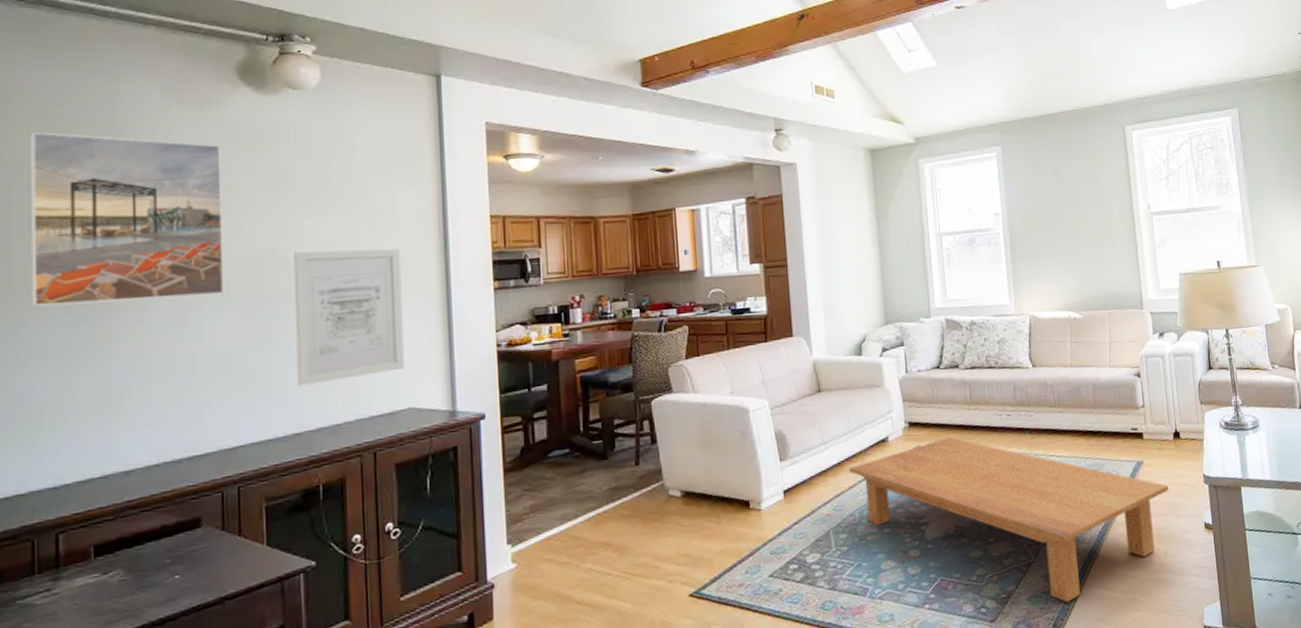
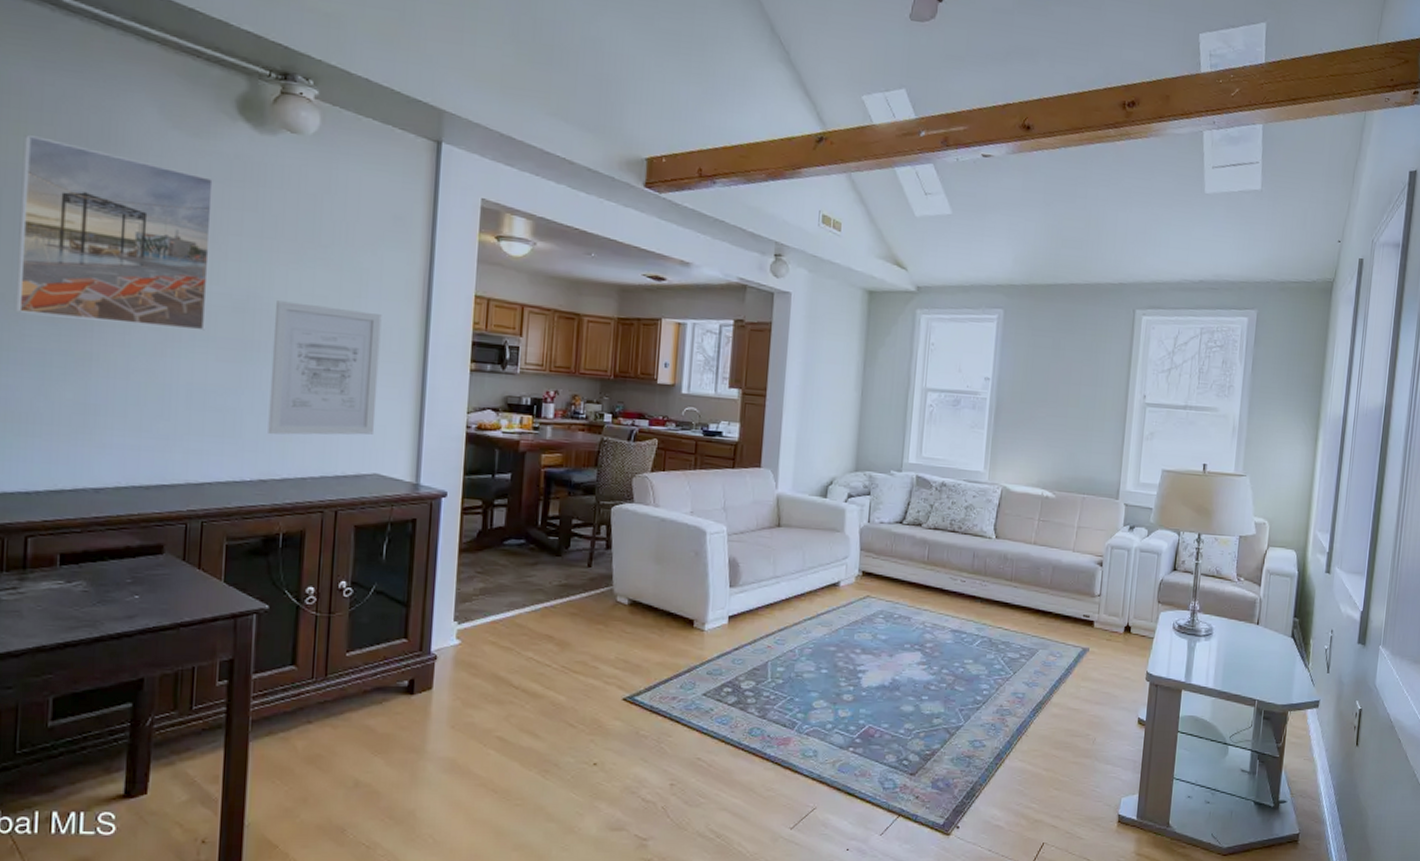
coffee table: present [849,437,1169,603] -> none [796,592,1109,770]

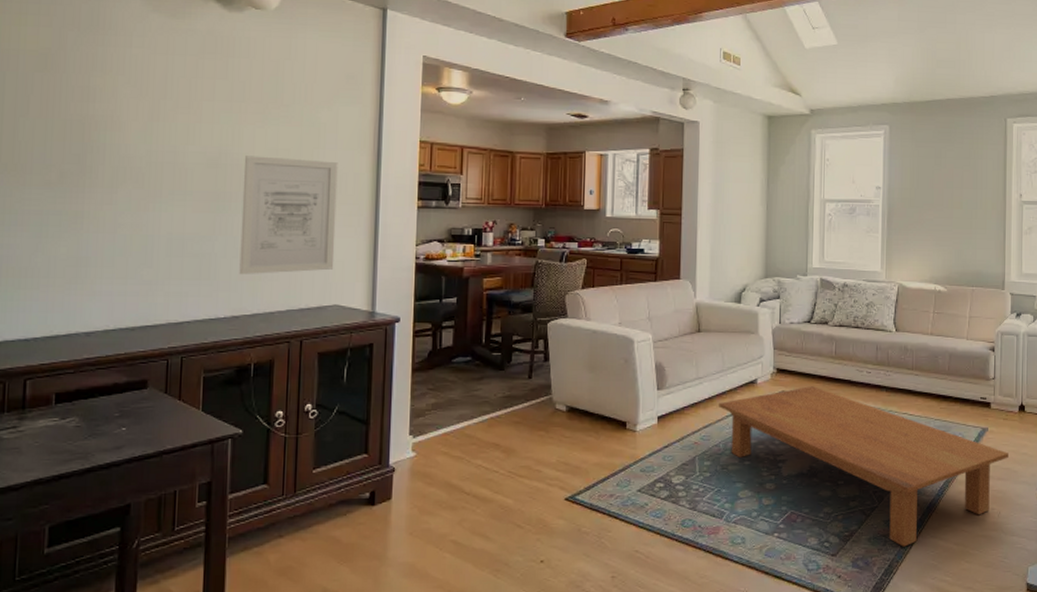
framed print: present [15,134,215,331] -> none [16,24,190,186]
coffee table: none [796,592,1109,770] -> present [719,386,1008,547]

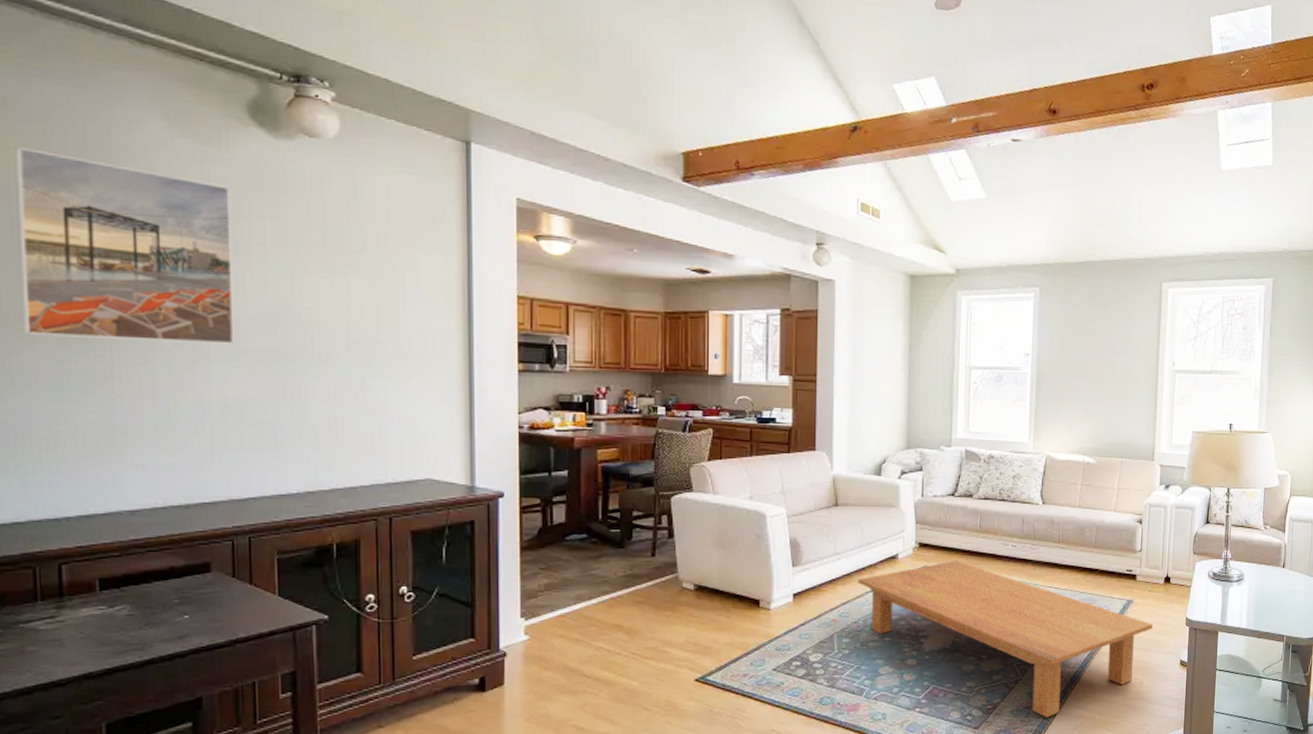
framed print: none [16,24,190,186] -> present [14,146,234,344]
wall art: present [239,156,338,275] -> none [308,310,424,446]

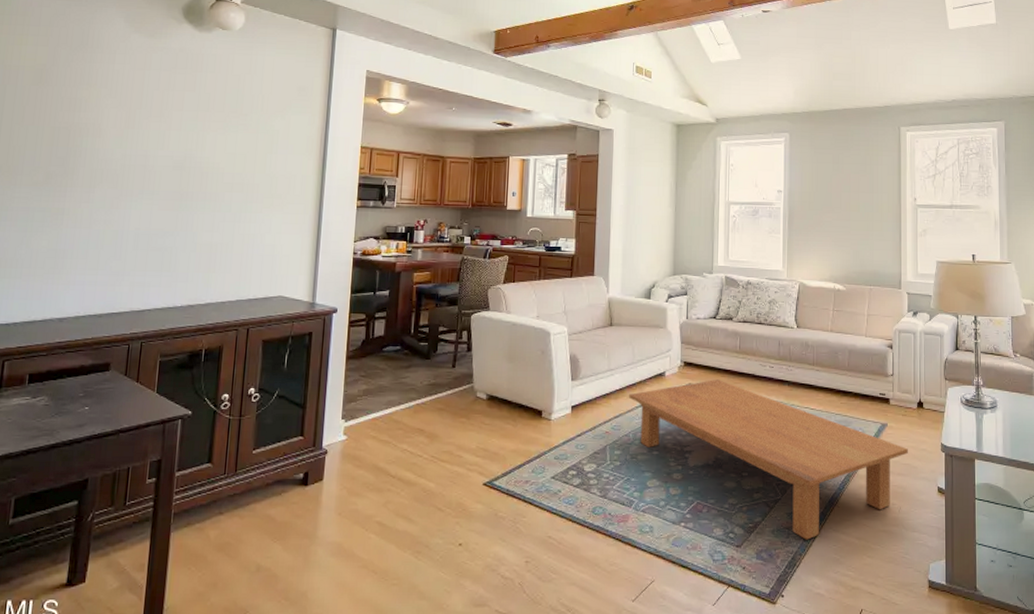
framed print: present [14,146,234,344] -> none [9,43,164,186]

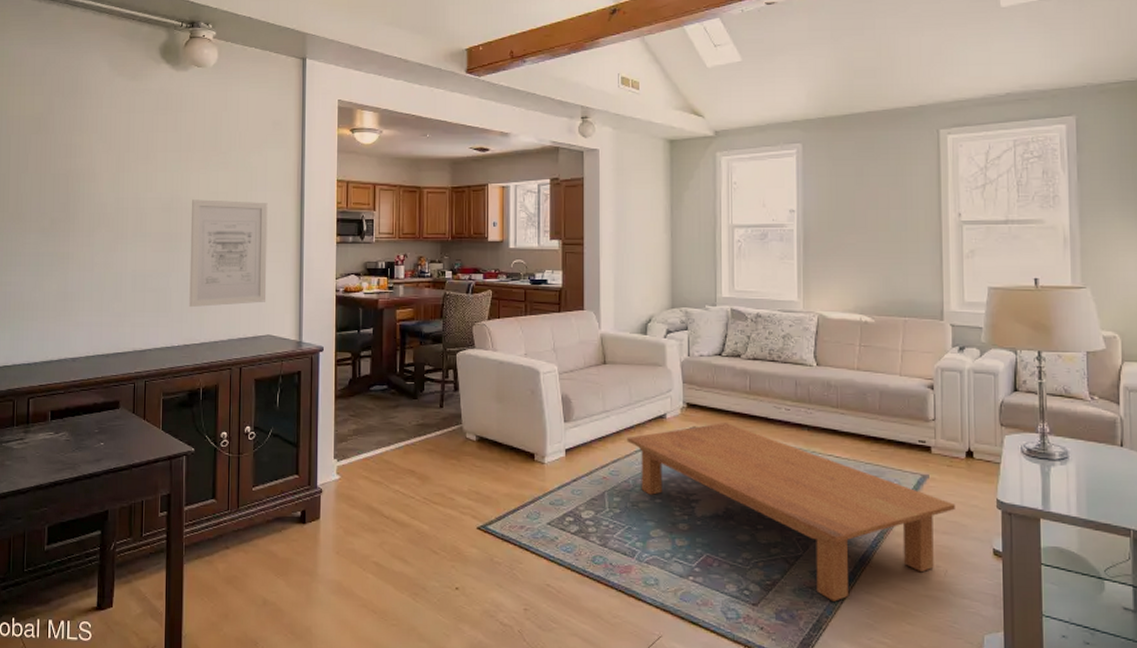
wall art: none [196,159,288,268] -> present [189,199,268,308]

